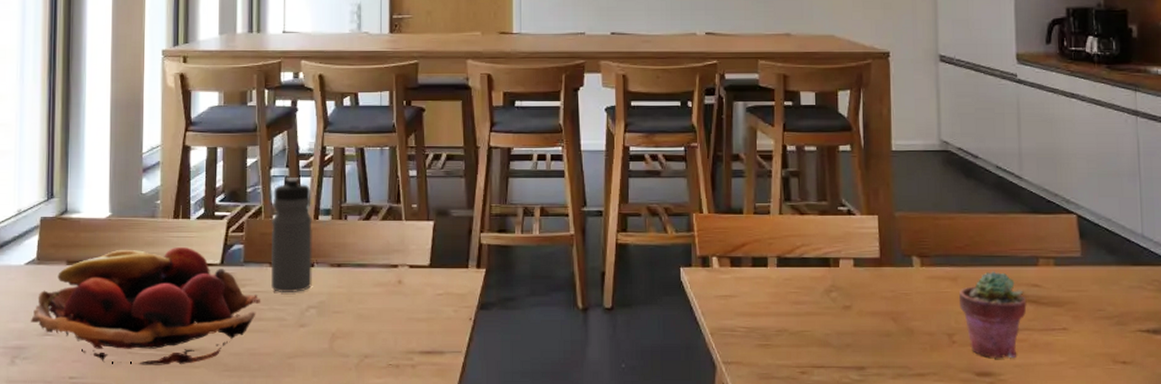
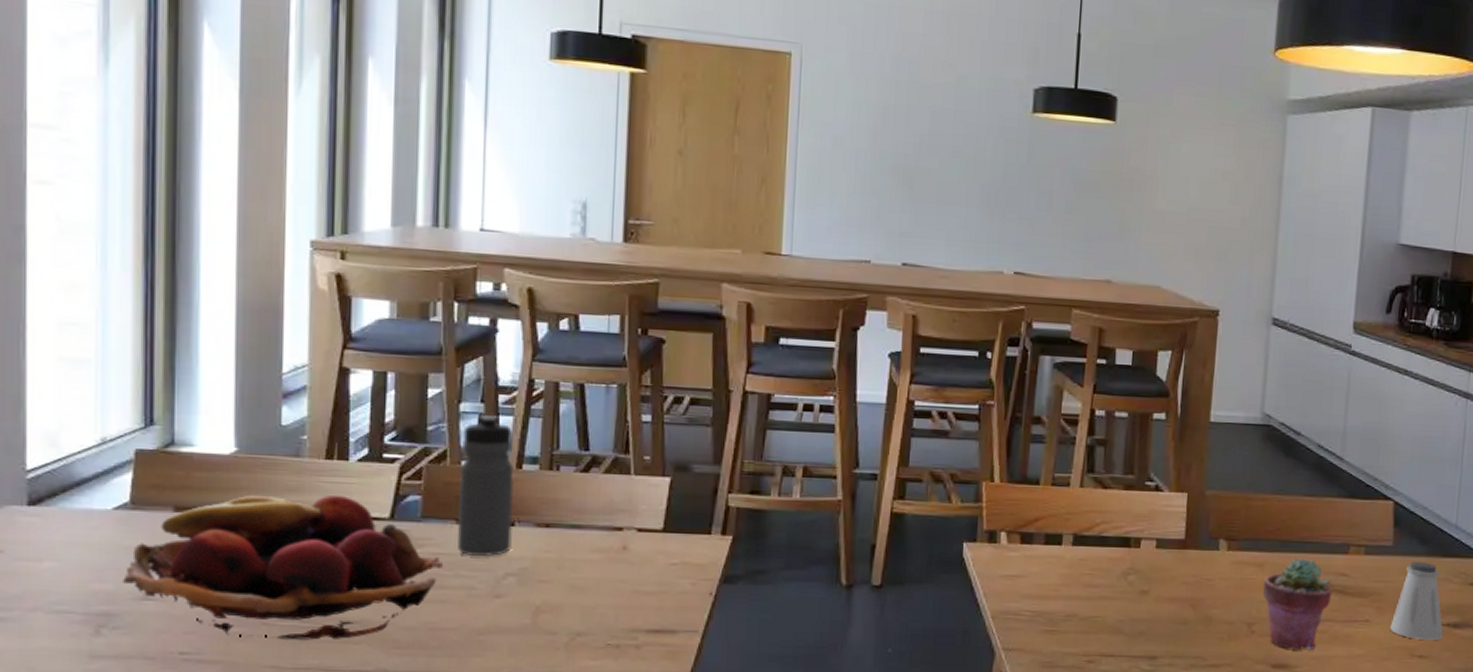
saltshaker: none [1089,271,1144,346] -> present [1390,561,1443,640]

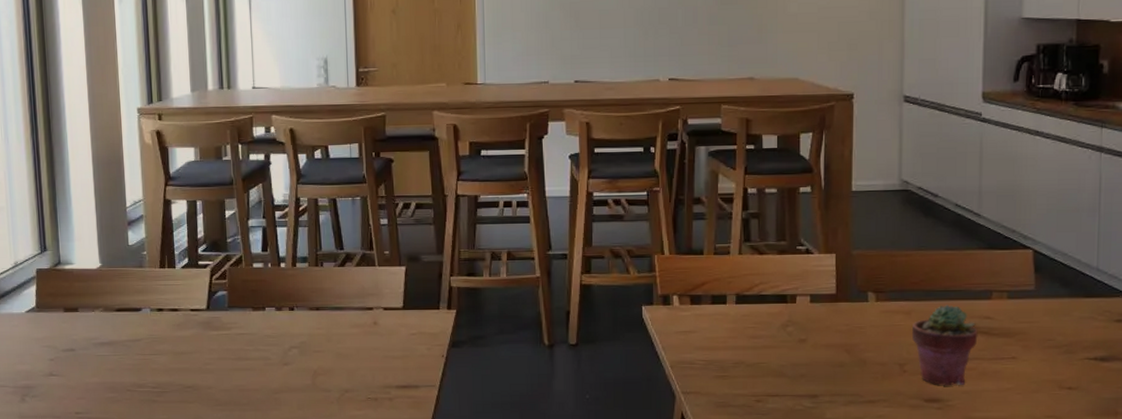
fruit basket: present [123,494,444,640] -> none [36,293,247,401]
water bottle: present [458,415,514,556] -> none [252,228,293,334]
saltshaker: present [1390,561,1443,640] -> none [1037,302,1091,373]

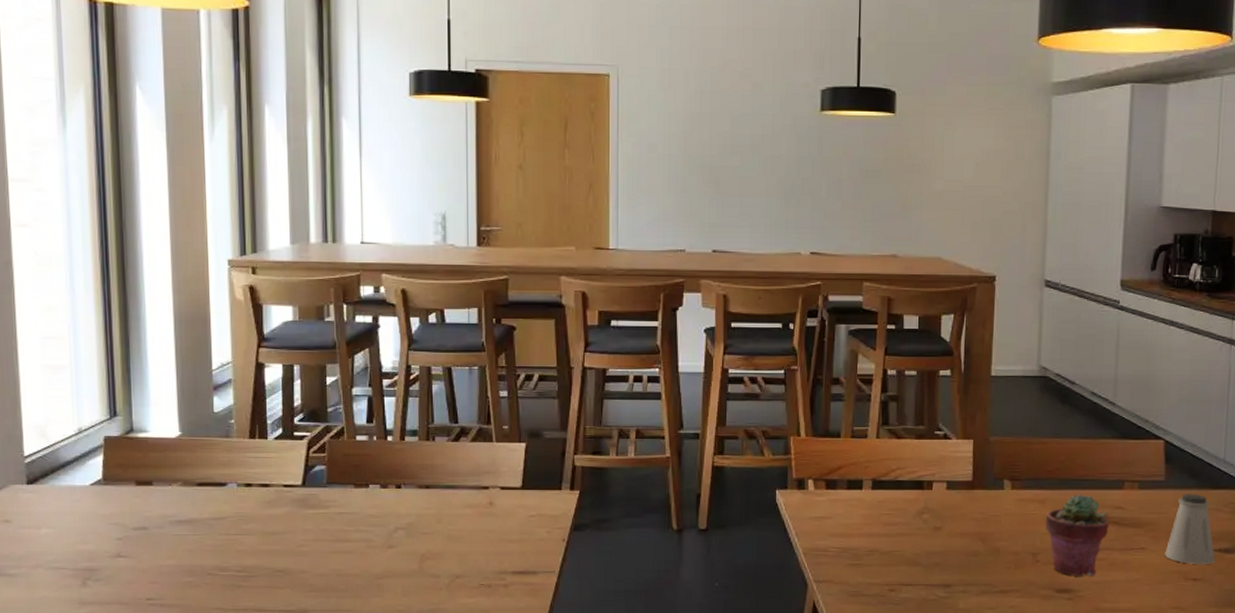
saltshaker: none [1037,302,1091,373] -> present [1165,494,1215,564]

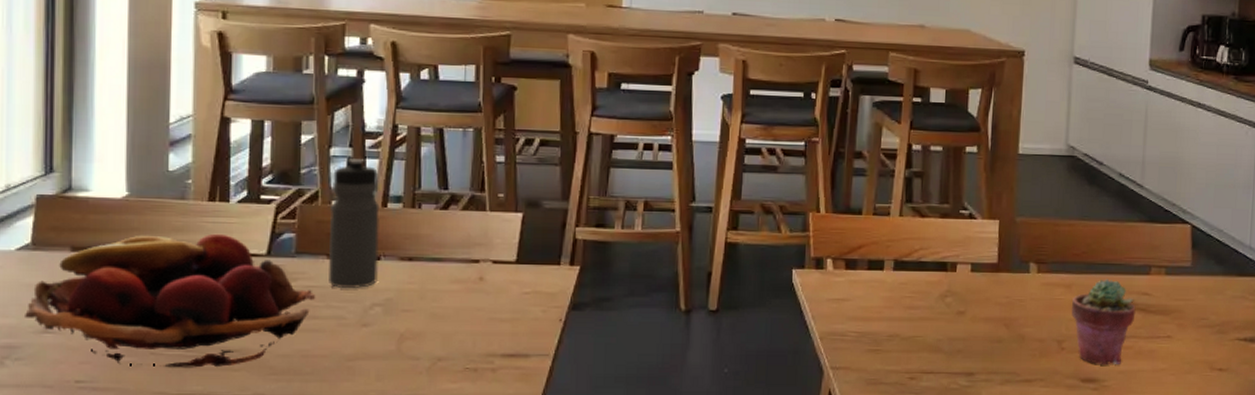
fruit basket: none [101,467,347,586] -> present [25,233,316,368]
water bottle: none [355,397,399,514] -> present [329,159,380,288]
saltshaker: present [1165,494,1215,564] -> none [1191,280,1241,354]

